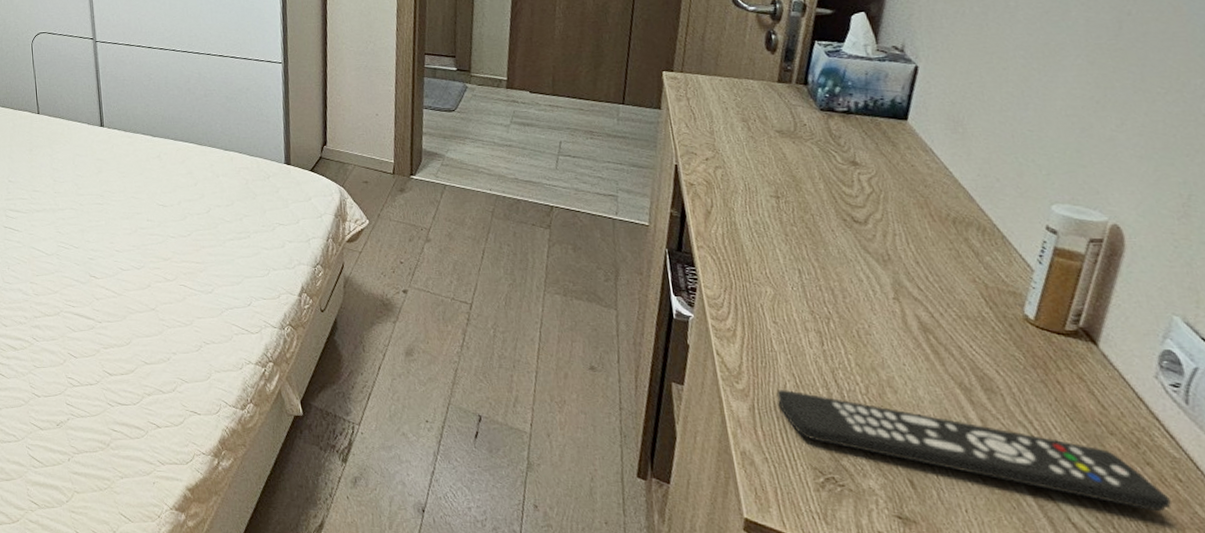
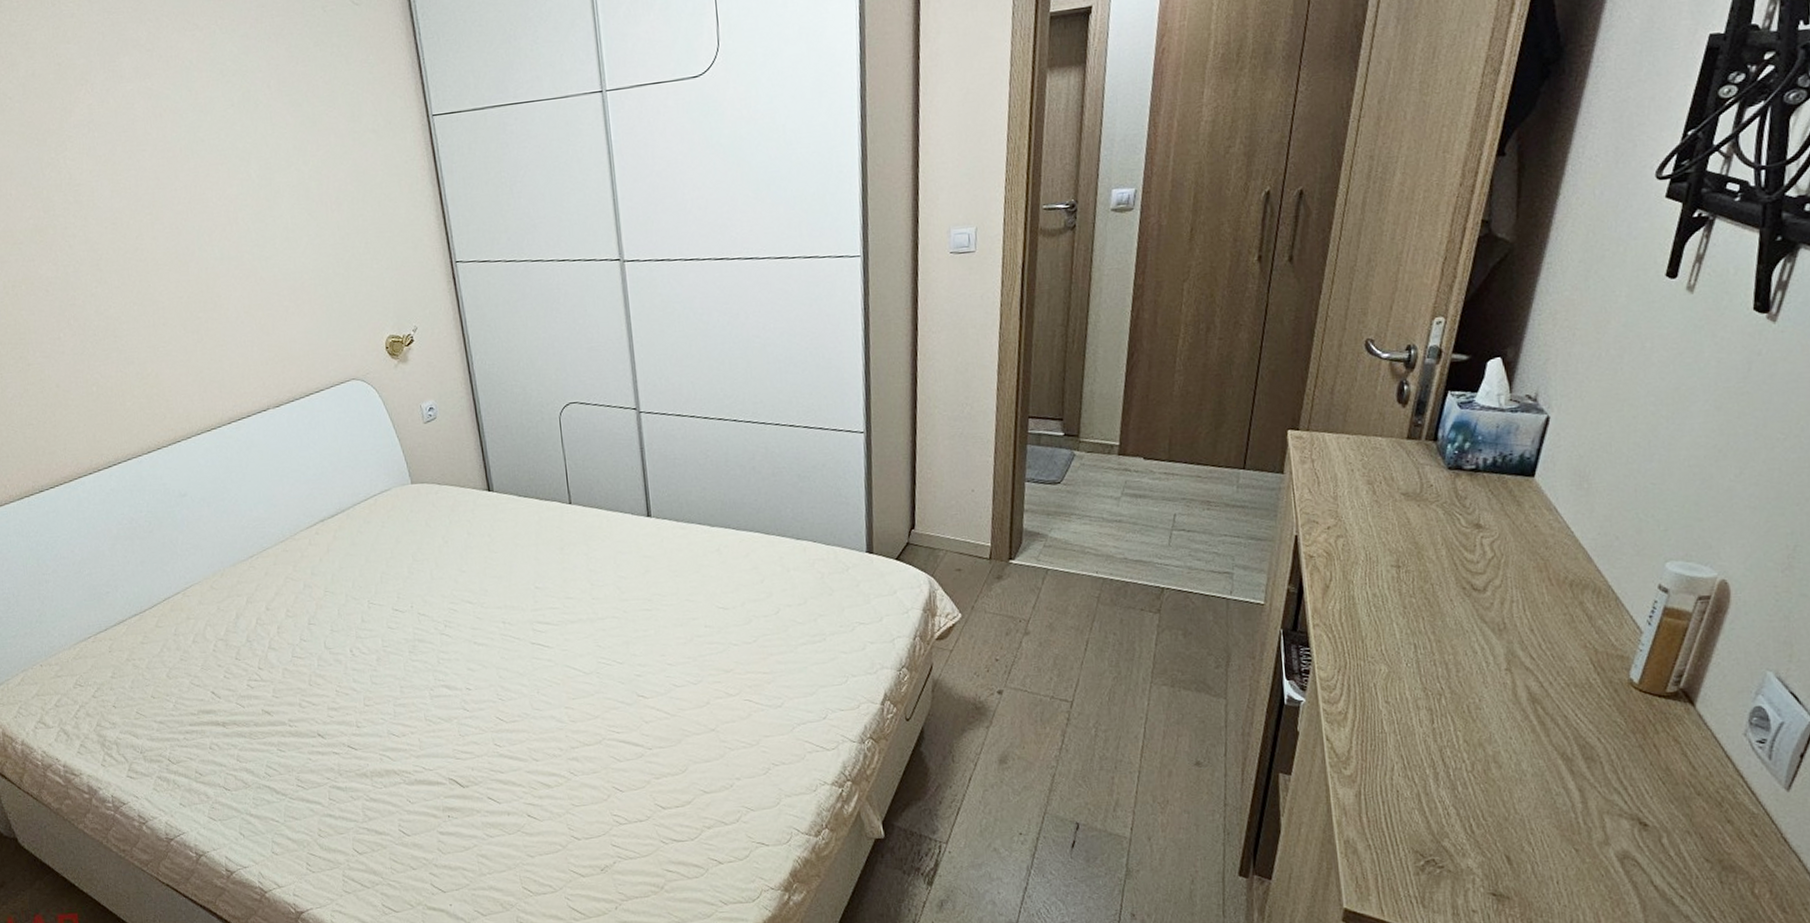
remote control: present [776,390,1172,512] -> none [1384,772,1745,868]

